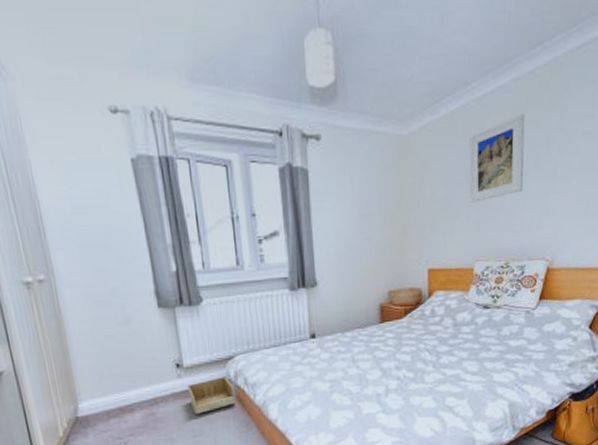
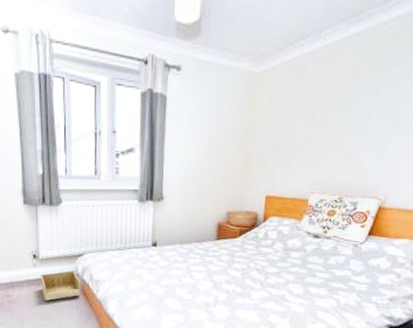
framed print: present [469,113,525,203] -> none [312,61,374,139]

